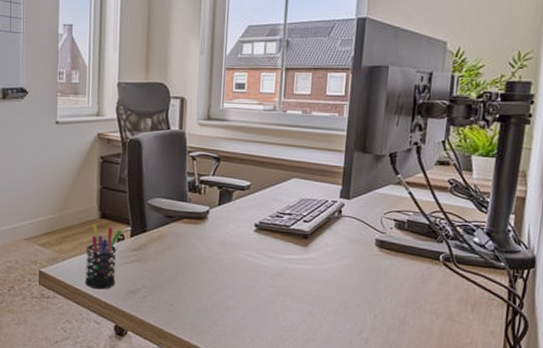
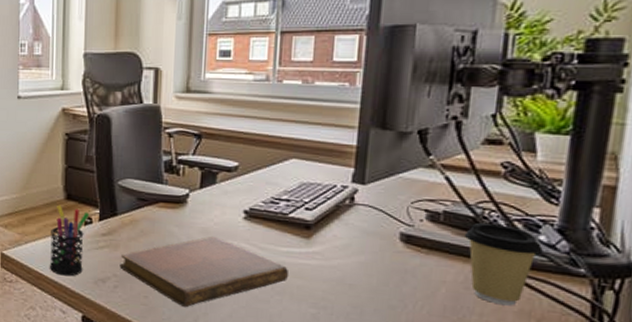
notebook: none [149,247,291,312] -> present [120,236,290,308]
coffee cup: none [421,228,477,295] -> present [464,222,543,306]

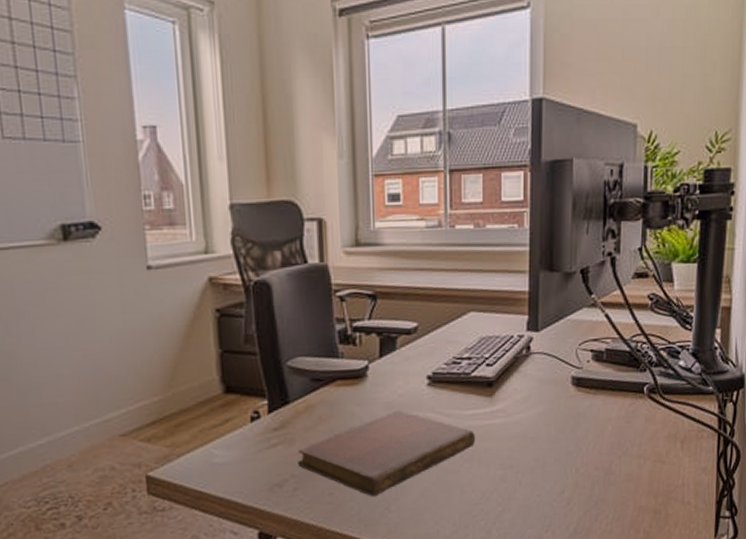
pen holder: present [50,204,90,277] -> none [208,401,257,489]
coffee cup: present [464,222,543,306] -> none [623,355,683,433]

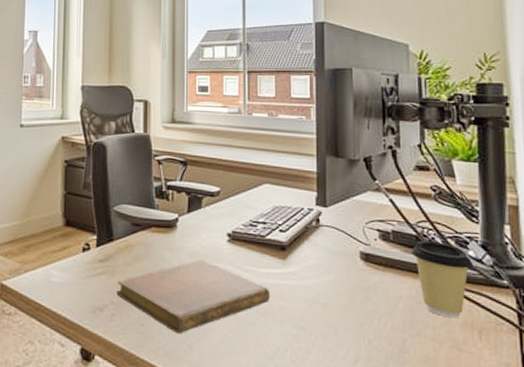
coffee cup: none [623,355,683,433] -> present [410,240,473,318]

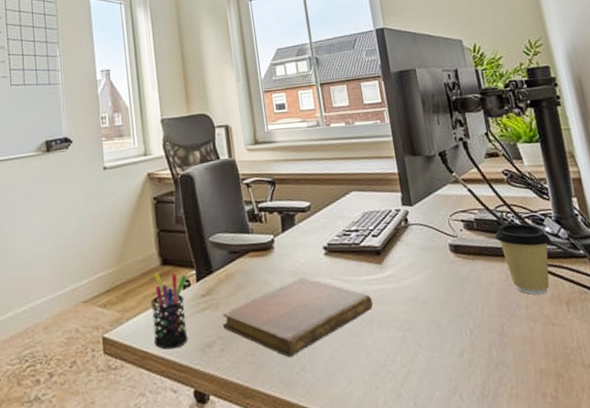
pen holder: none [49,231,88,306] -> present [150,272,188,350]

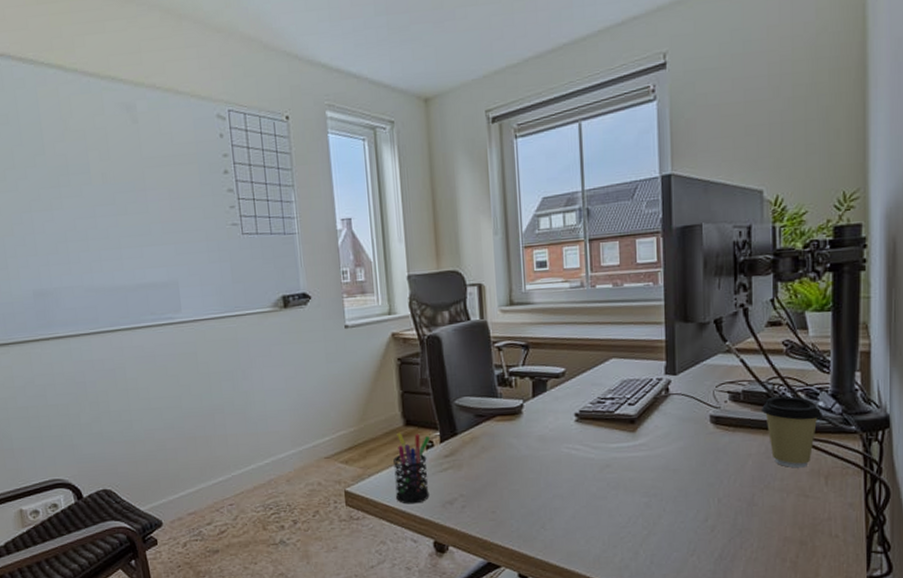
notebook: present [223,277,374,358] -> none [465,442,621,517]

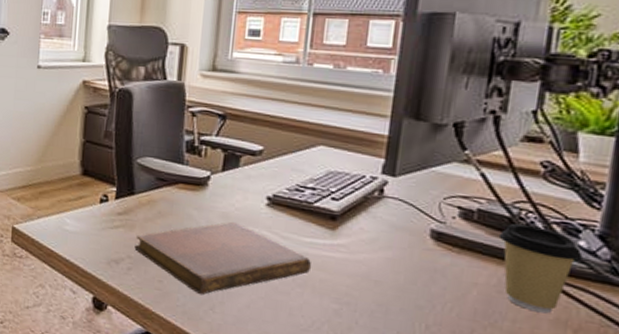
pen holder: present [392,432,431,504] -> none [62,180,106,255]
notebook: none [465,442,621,517] -> present [134,221,312,295]

